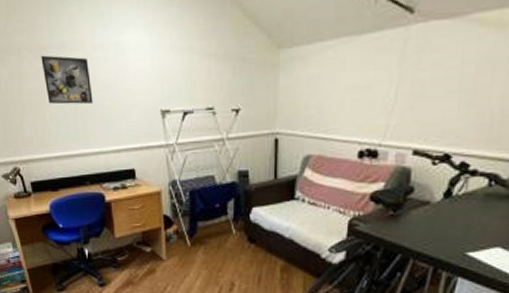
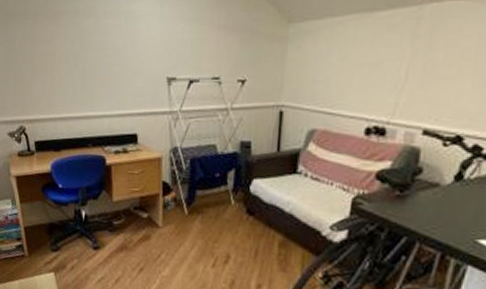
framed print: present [41,55,93,104] -> none [55,20,102,68]

